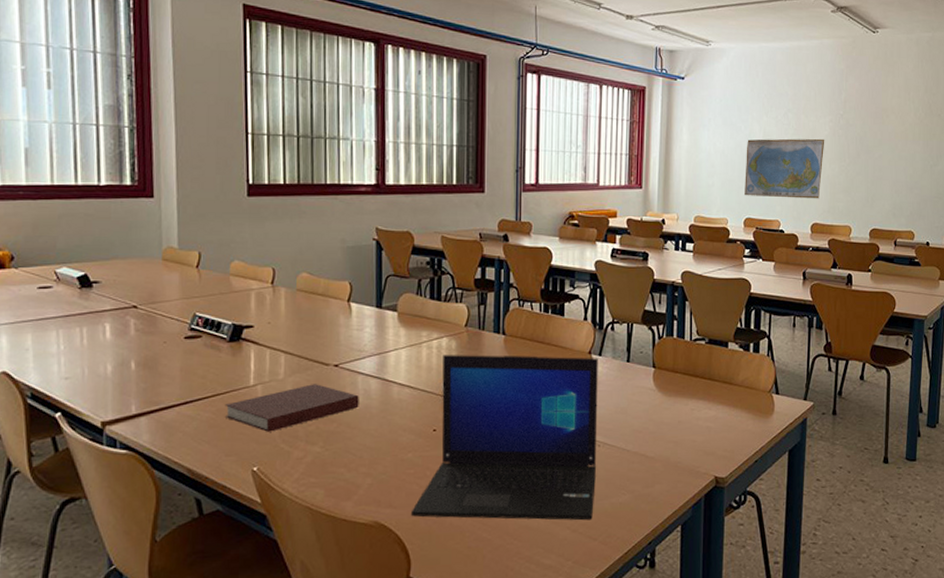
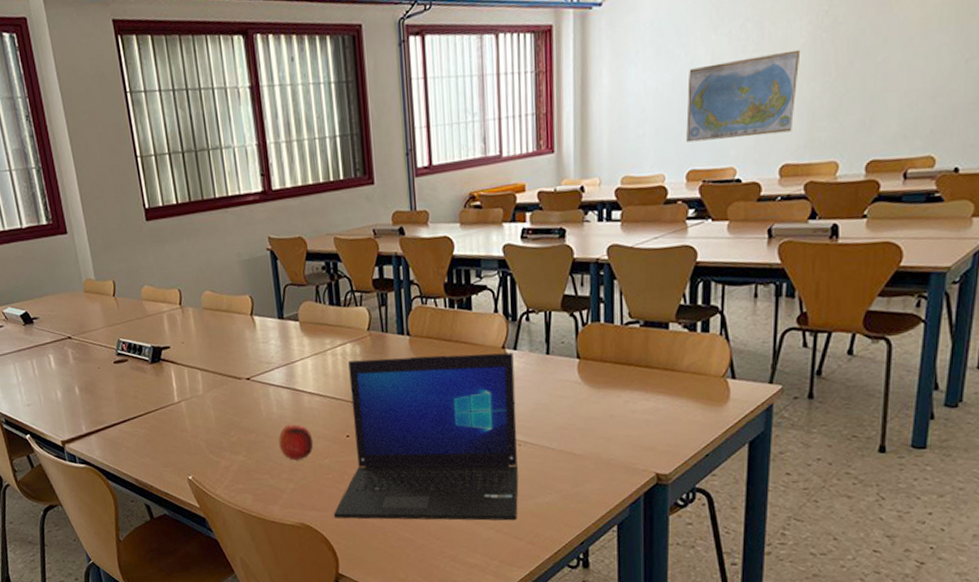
notebook: present [225,384,359,432] -> none [156,397,274,444]
fruit: none [361,415,398,453] -> present [278,424,314,460]

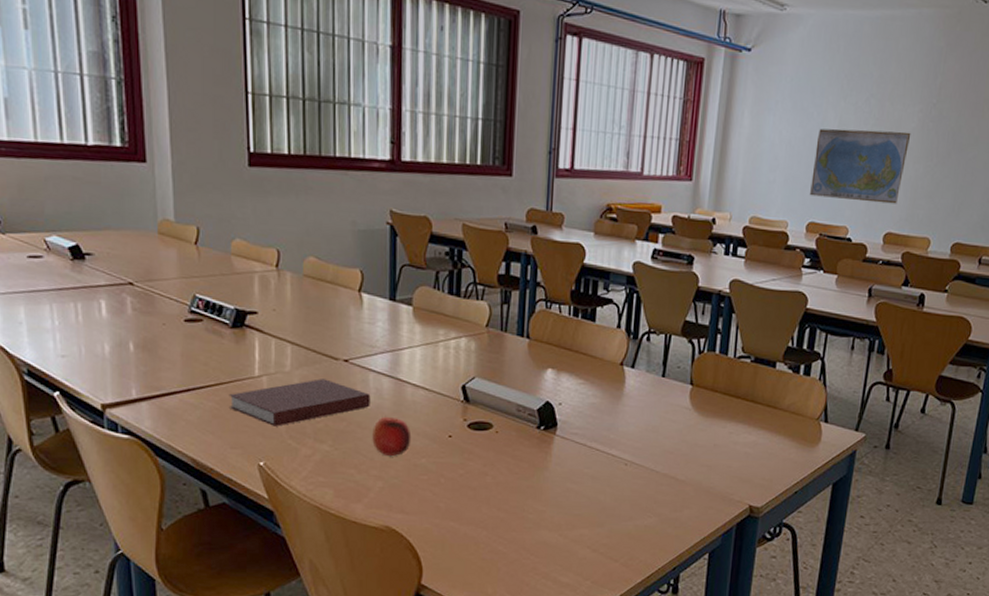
notebook: none [156,397,274,444] -> present [229,379,371,427]
laptop: present [333,352,519,521] -> none [423,356,630,541]

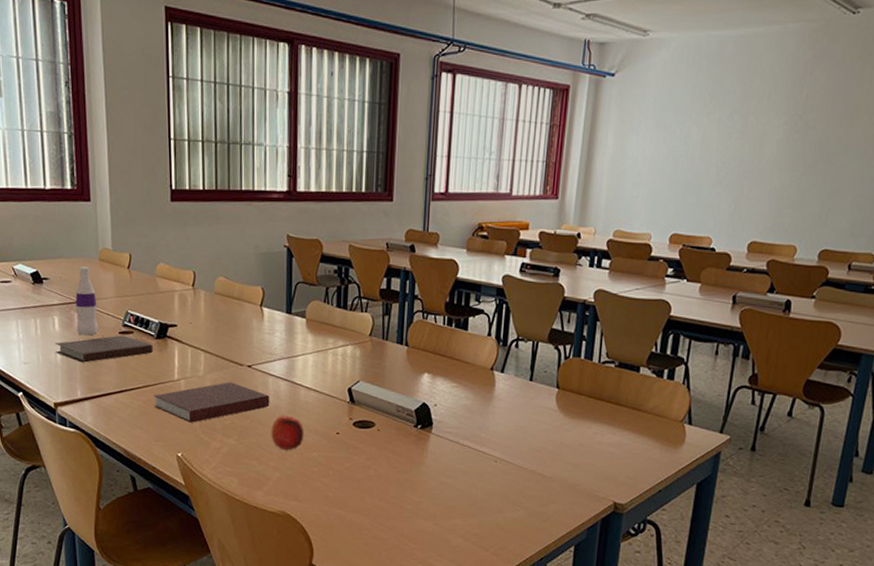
notebook: none [101,323,227,356] -> present [55,335,153,363]
bottle: none [128,240,158,324] -> present [75,266,98,336]
world map: present [810,128,911,204] -> none [673,143,776,214]

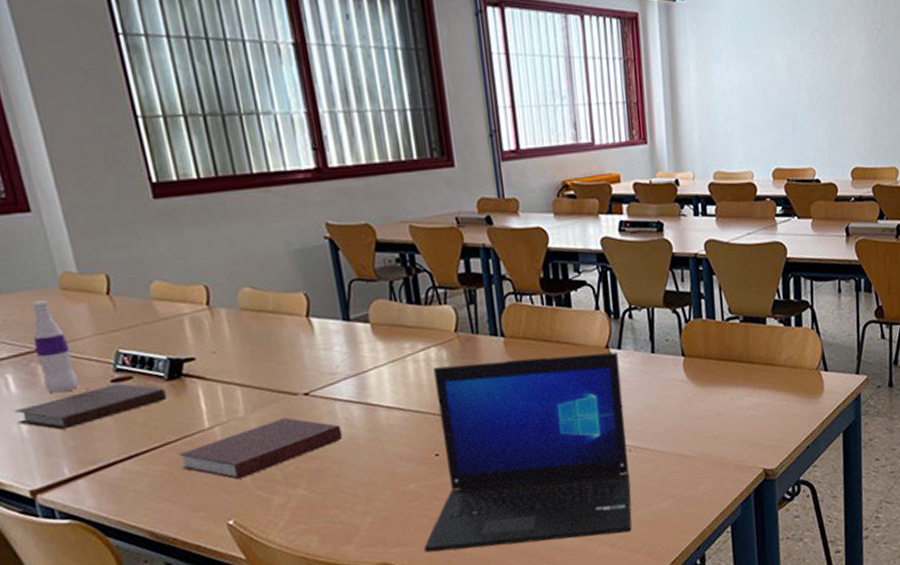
fruit: present [271,415,305,450] -> none [350,445,395,488]
laptop: none [314,362,500,532] -> present [423,352,632,553]

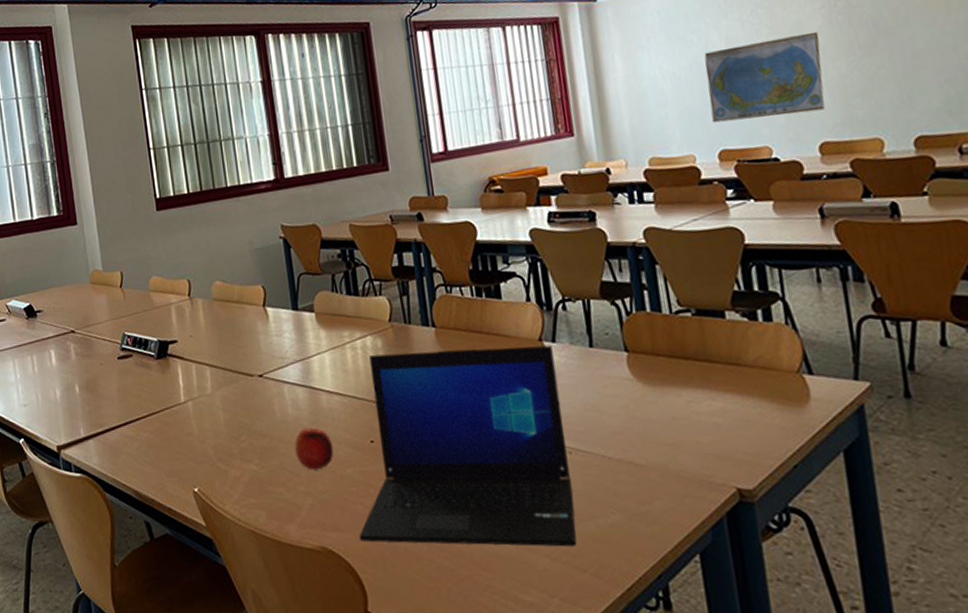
notebook: present [14,383,167,430] -> none [53,360,155,397]
bottle: present [31,300,79,394] -> none [69,292,96,367]
notebook: present [178,417,343,480] -> none [160,397,289,450]
fruit: none [350,445,395,488] -> present [294,427,334,469]
world map: none [768,62,862,142] -> present [704,31,825,123]

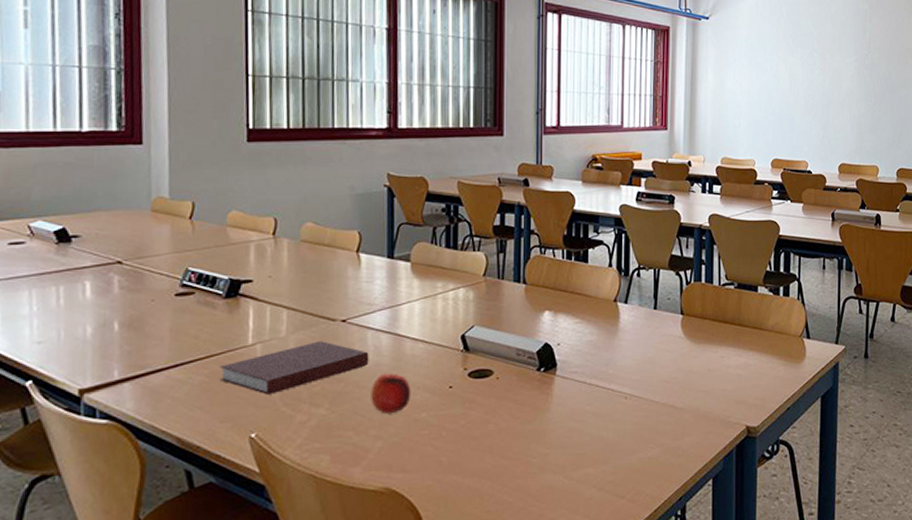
notebook: none [160,397,289,450] -> present [219,341,369,395]
laptop: present [358,345,577,547] -> none [424,305,624,481]
world map: present [704,31,825,123] -> none [771,78,851,139]

